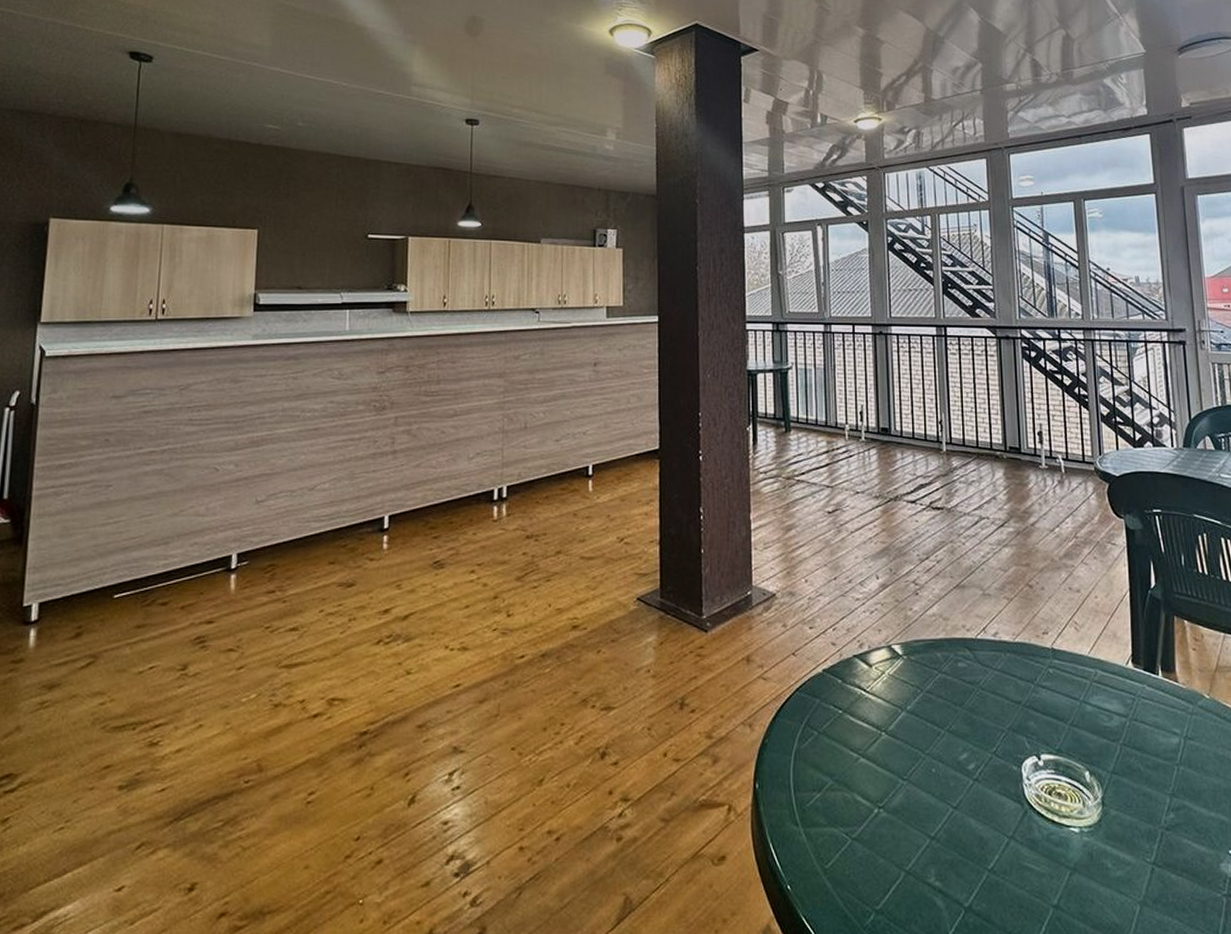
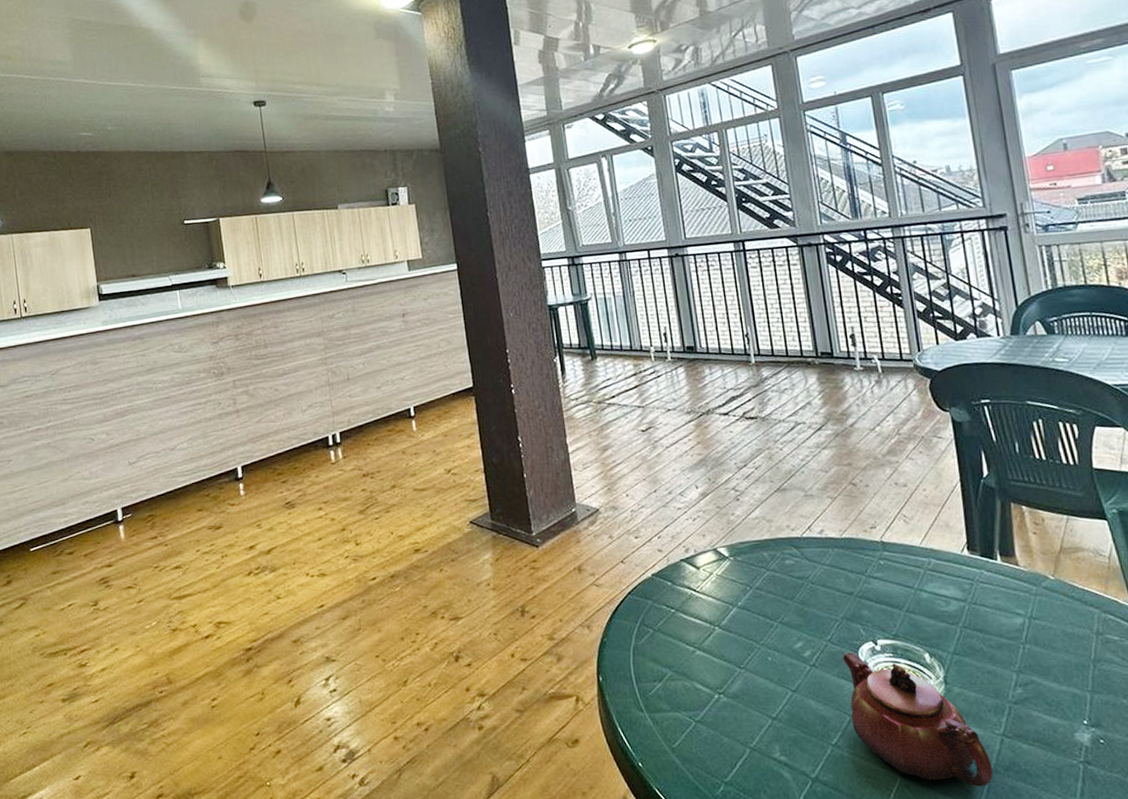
teapot: none [1006,766,1142,921] -> present [843,652,993,787]

